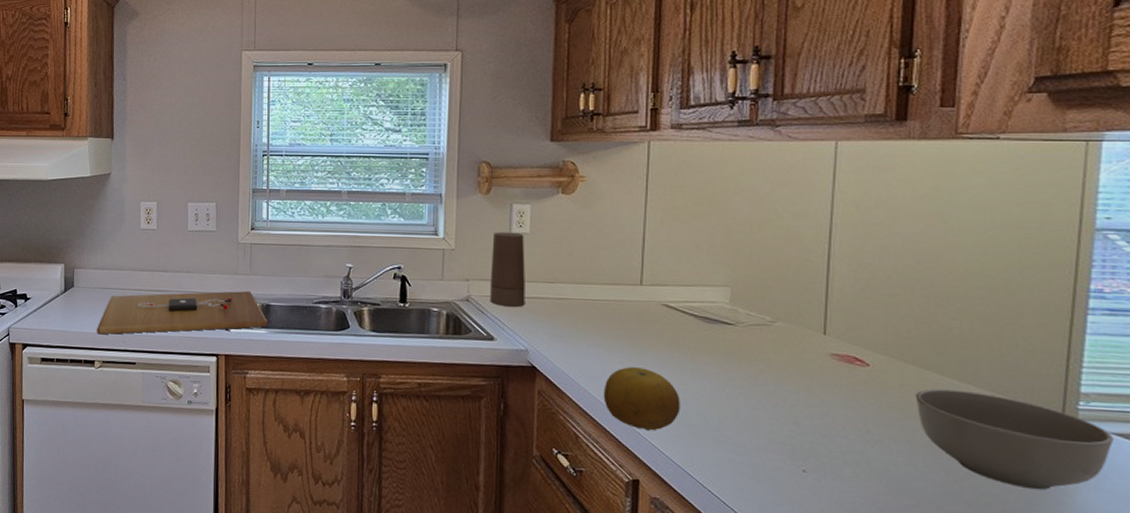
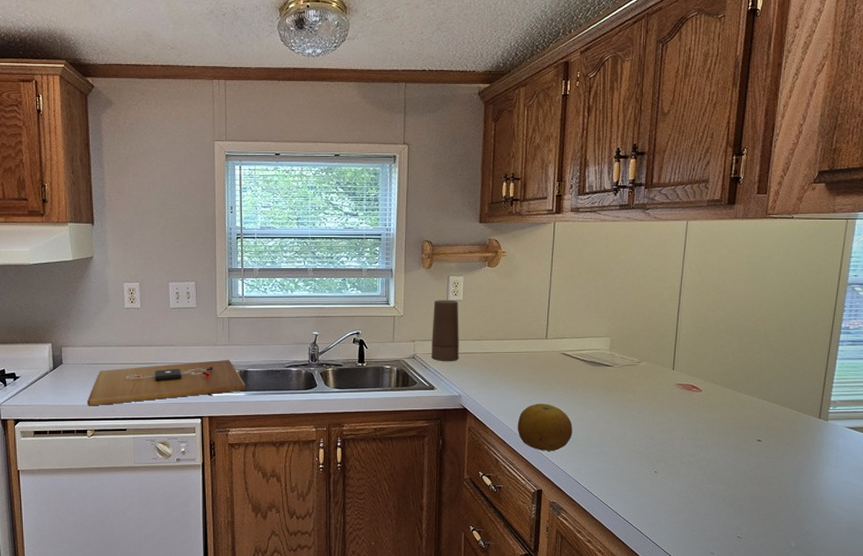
bowl: present [915,388,1113,490] -> none [730,405,848,471]

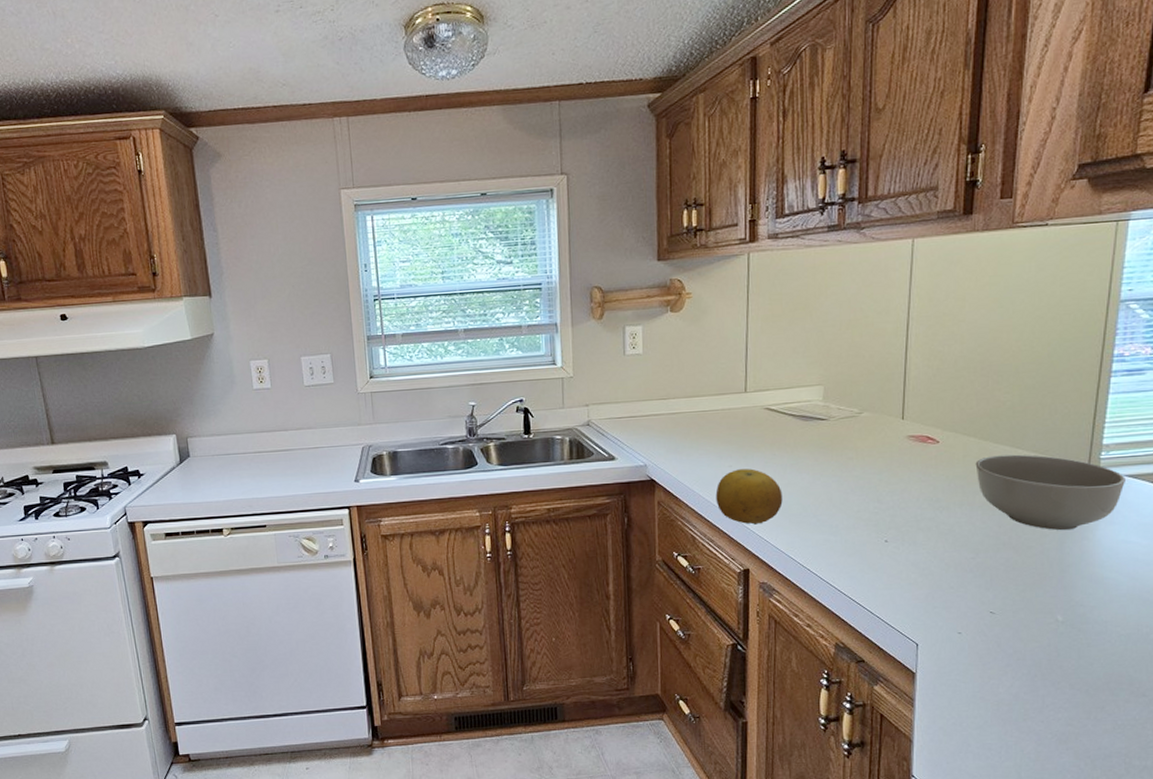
cutting board: present [88,359,247,406] -> none [220,440,398,502]
canister: present [432,300,459,361] -> none [608,354,642,427]
bowl: none [730,405,848,471] -> present [975,454,1125,531]

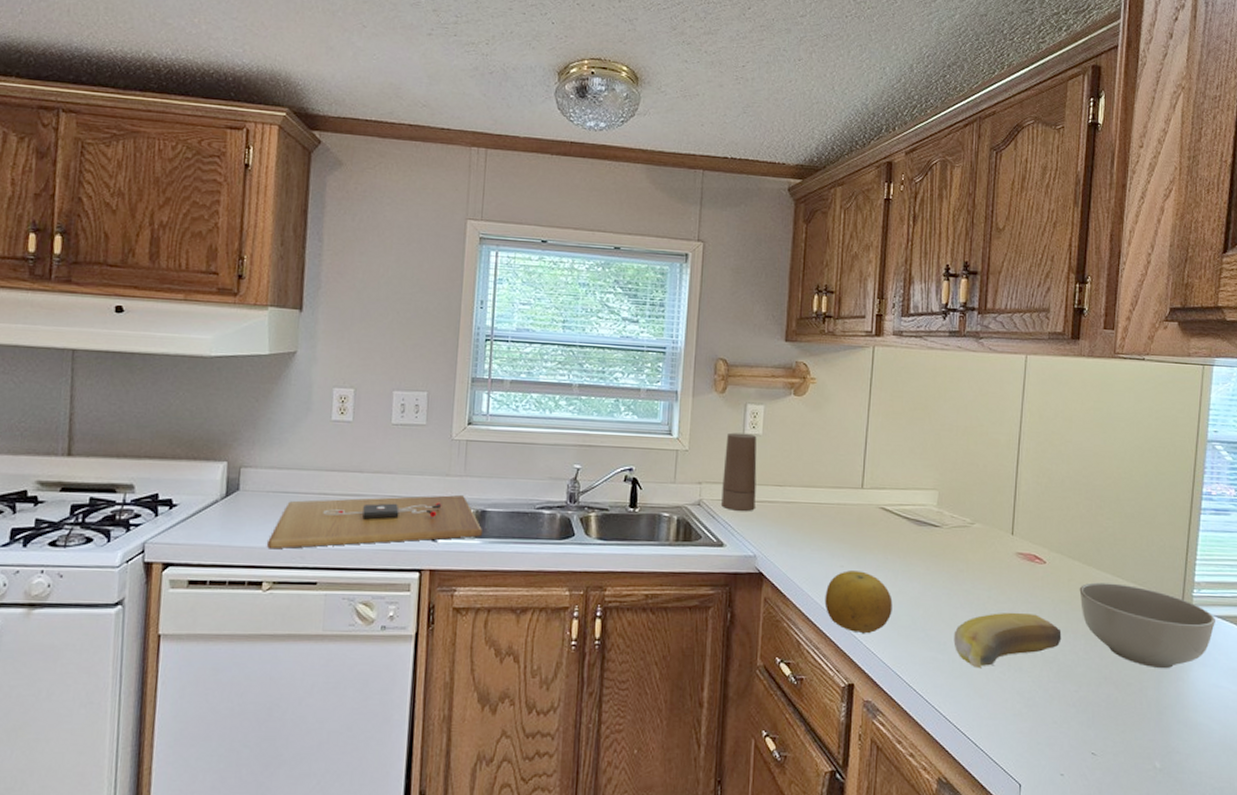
cutting board: none [220,440,398,502] -> present [267,494,483,550]
canister: none [608,354,642,427] -> present [721,432,757,511]
banana: none [845,491,957,546] -> present [953,613,1062,669]

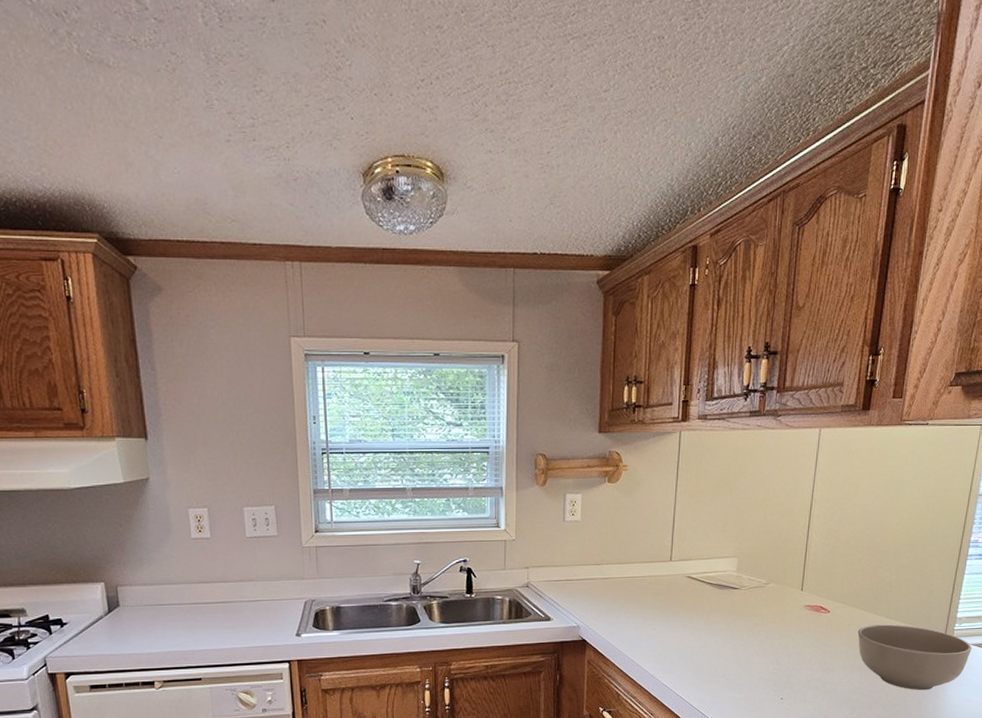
cutting board: present [267,494,483,550] -> none [153,594,340,654]
canister: present [721,432,757,511] -> none [547,520,577,589]
fruit: present [824,570,893,634] -> none [639,631,698,683]
banana: present [953,613,1062,669] -> none [749,655,841,703]

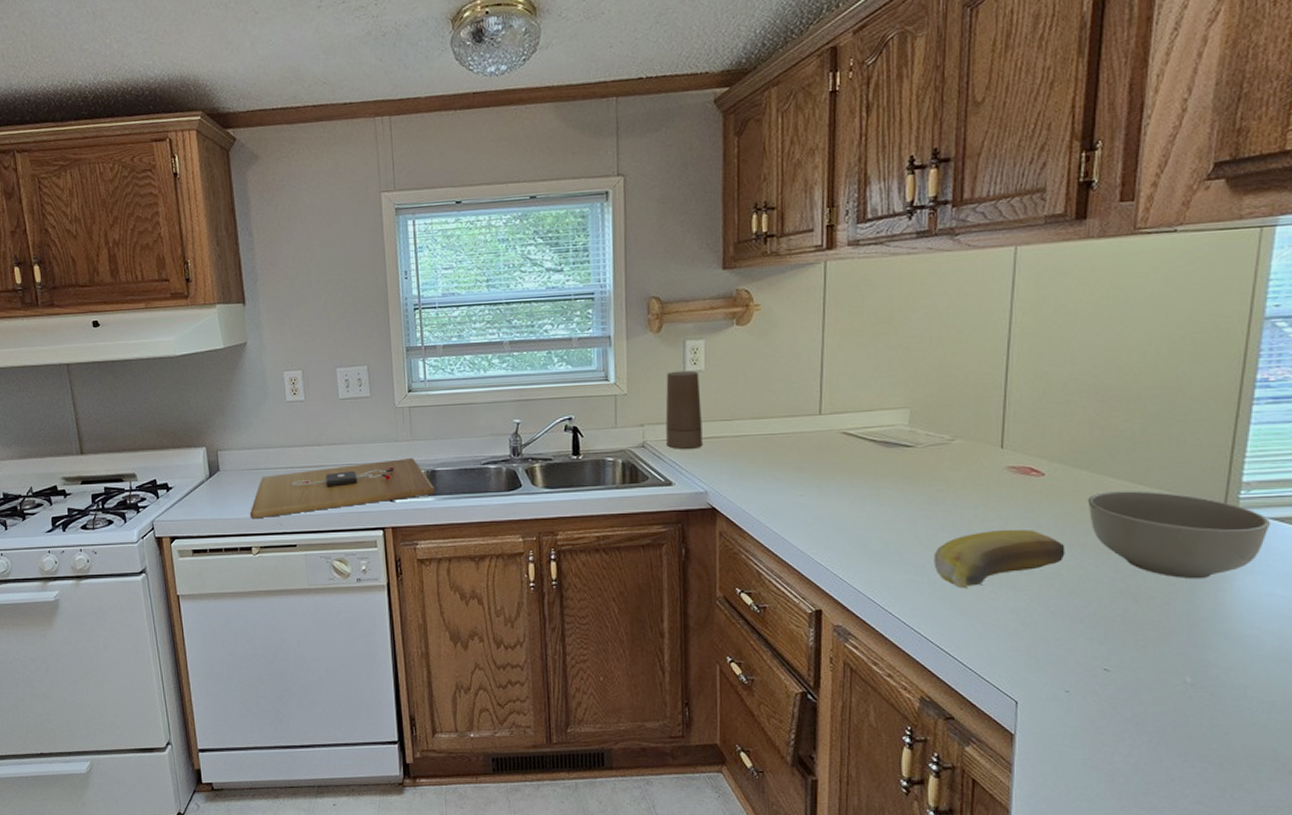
cutting board: none [153,594,340,654] -> present [250,457,436,519]
canister: none [547,520,577,589] -> present [665,370,703,449]
banana: none [749,655,841,703] -> present [933,530,1065,589]

